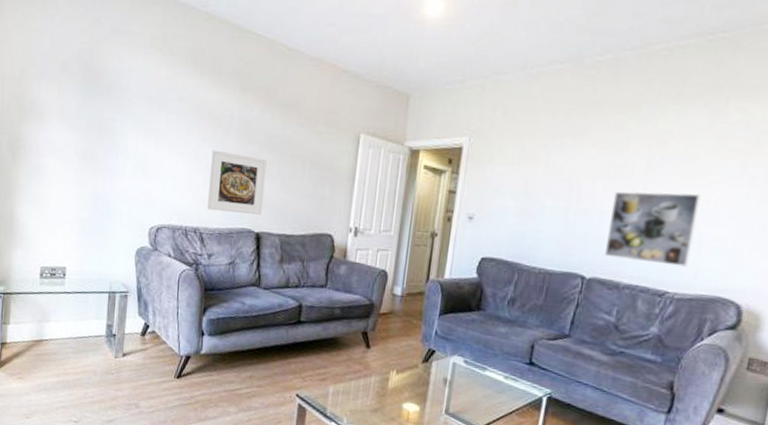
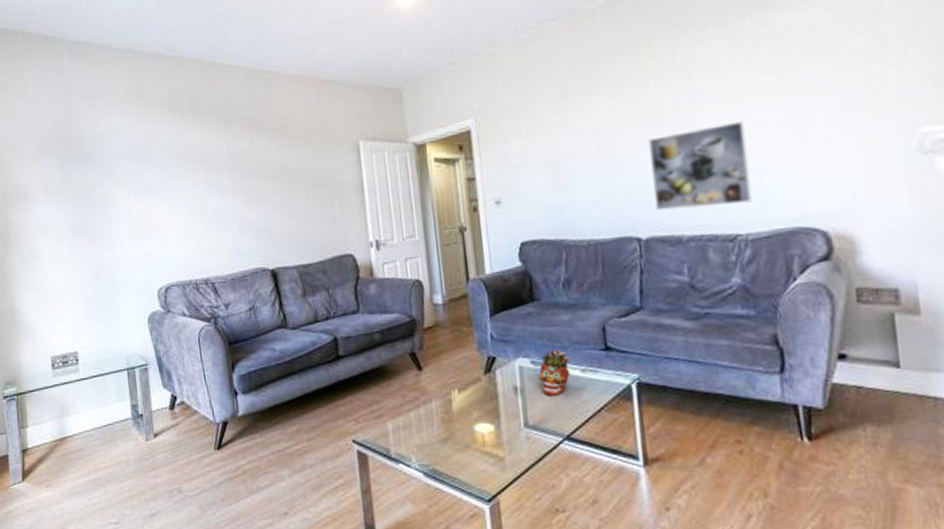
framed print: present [207,149,267,215] -> none [207,190,273,257]
succulent planter: none [467,353,499,394] -> present [539,348,571,396]

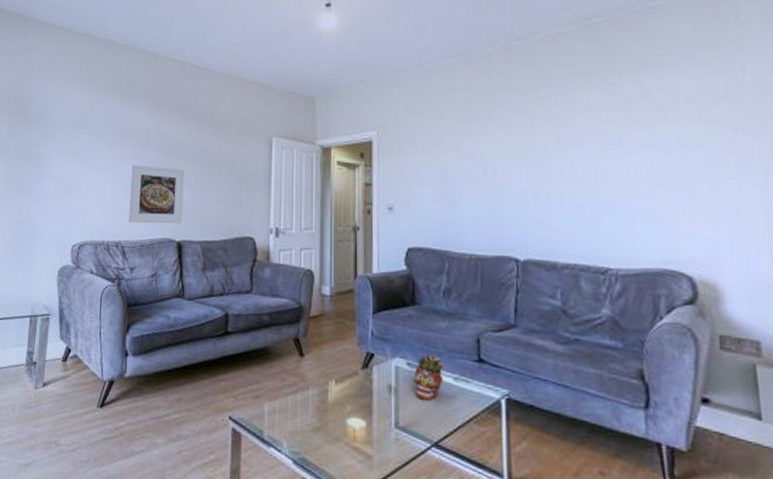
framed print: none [207,190,273,257] -> present [129,164,184,224]
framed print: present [647,120,753,211] -> none [530,165,624,240]

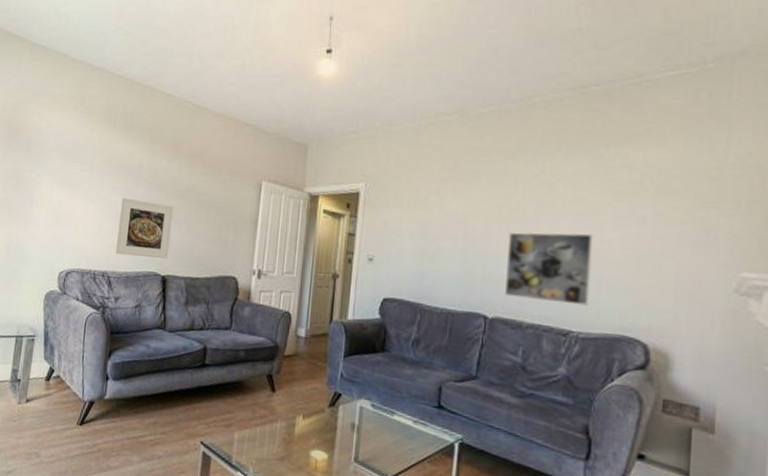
succulent planter: present [414,352,445,400] -> none [376,396,407,440]
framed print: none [530,165,624,240] -> present [505,232,593,306]

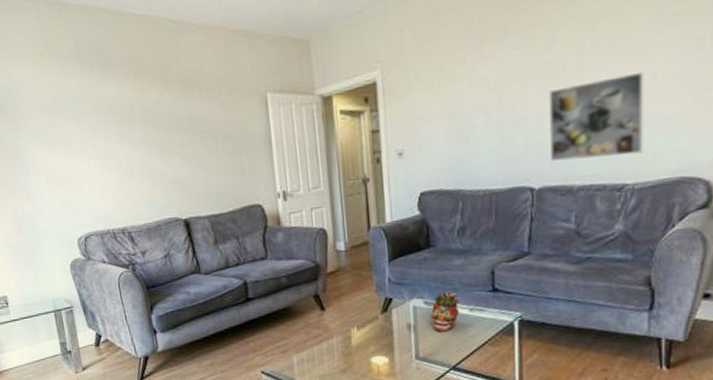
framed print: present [116,197,173,258] -> none [120,143,186,208]
succulent planter: none [376,396,407,440] -> present [431,290,461,332]

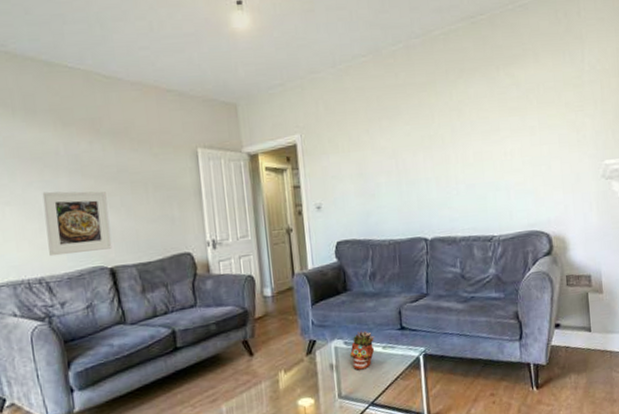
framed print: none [120,143,186,208] -> present [42,191,112,257]
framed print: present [548,71,644,162] -> none [432,148,503,217]

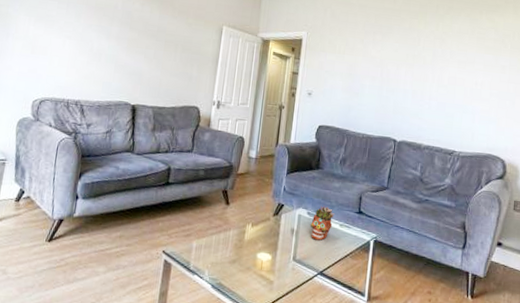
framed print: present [42,191,112,257] -> none [89,34,145,90]

